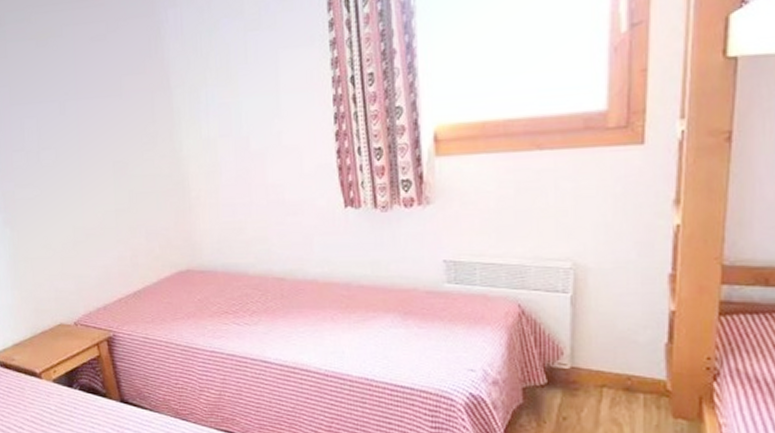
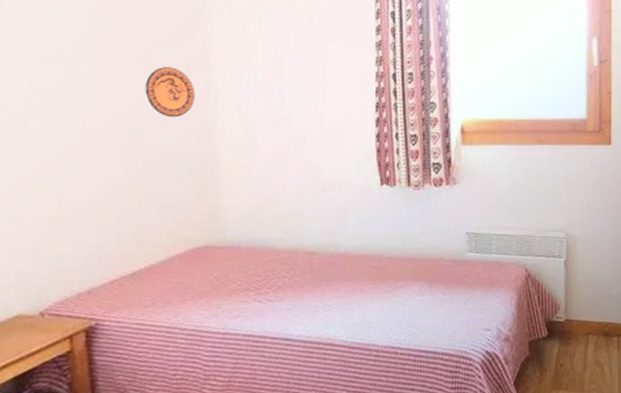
decorative plate: none [120,95,162,146] -> present [145,67,196,118]

